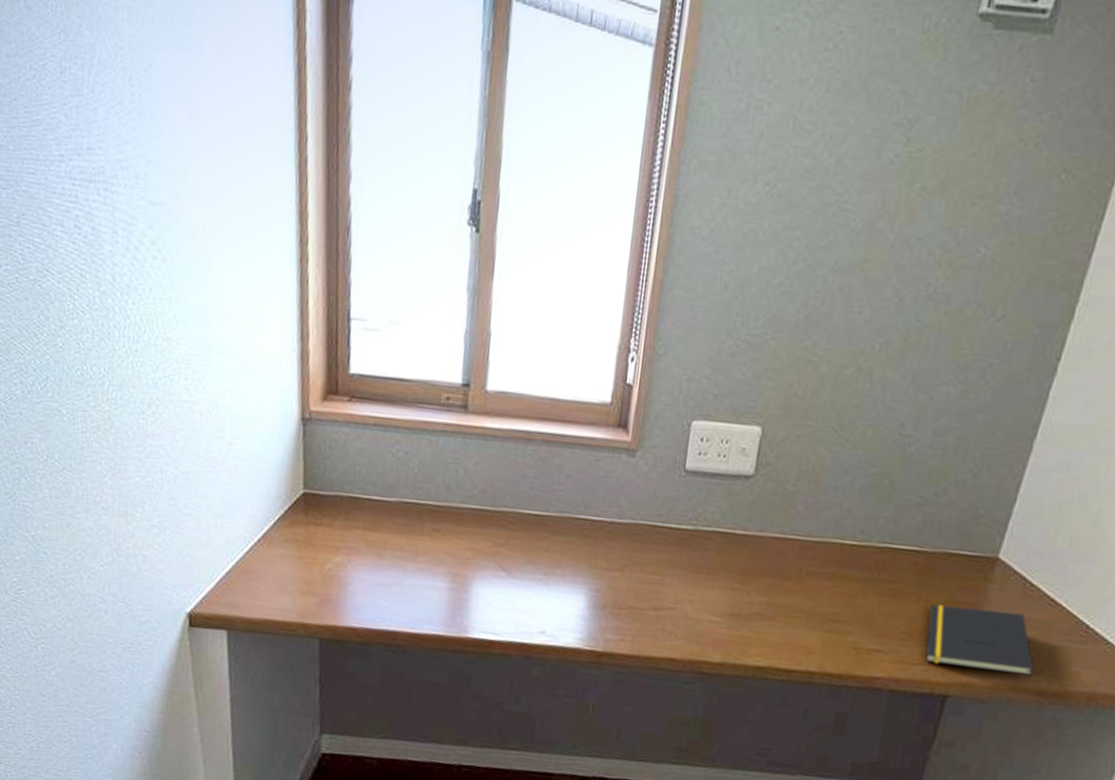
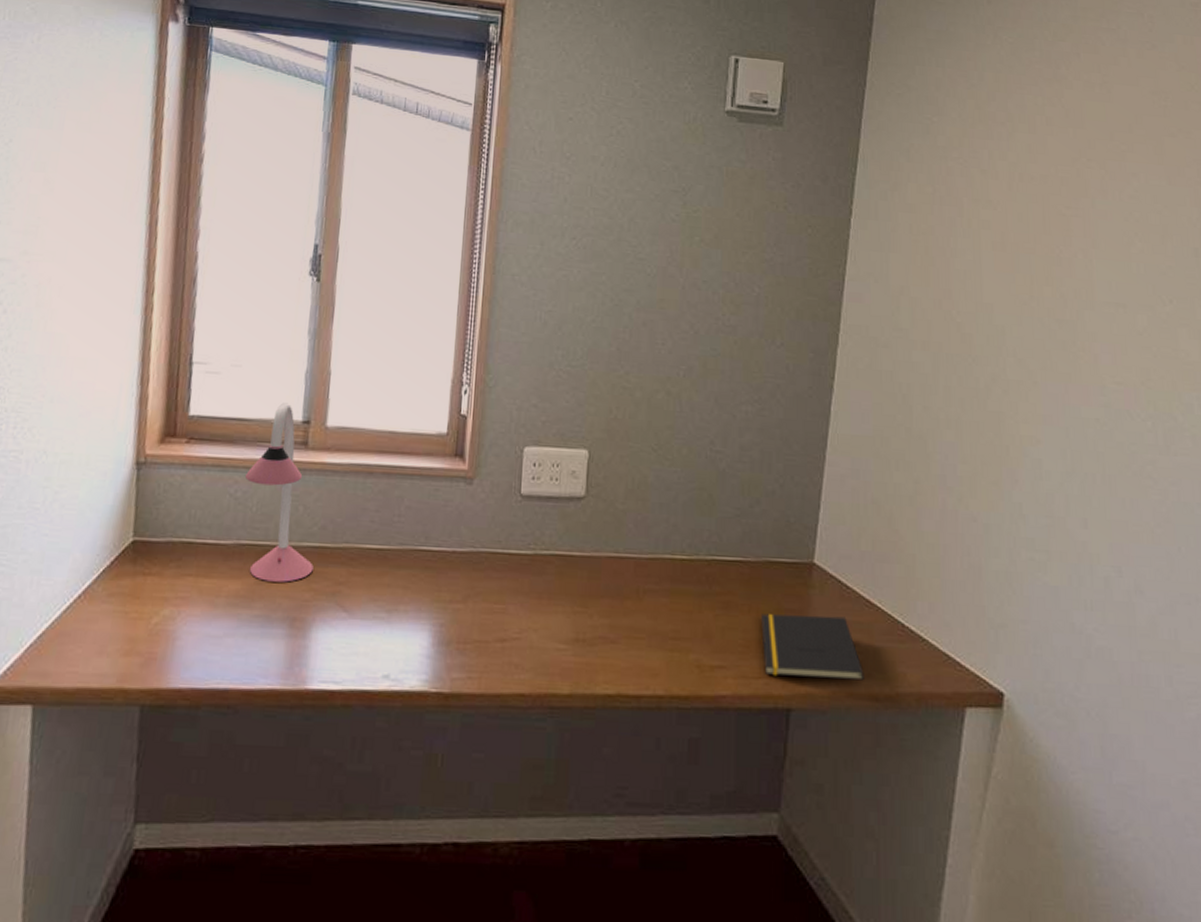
desk lamp: none [407,362,474,541] -> present [245,401,313,582]

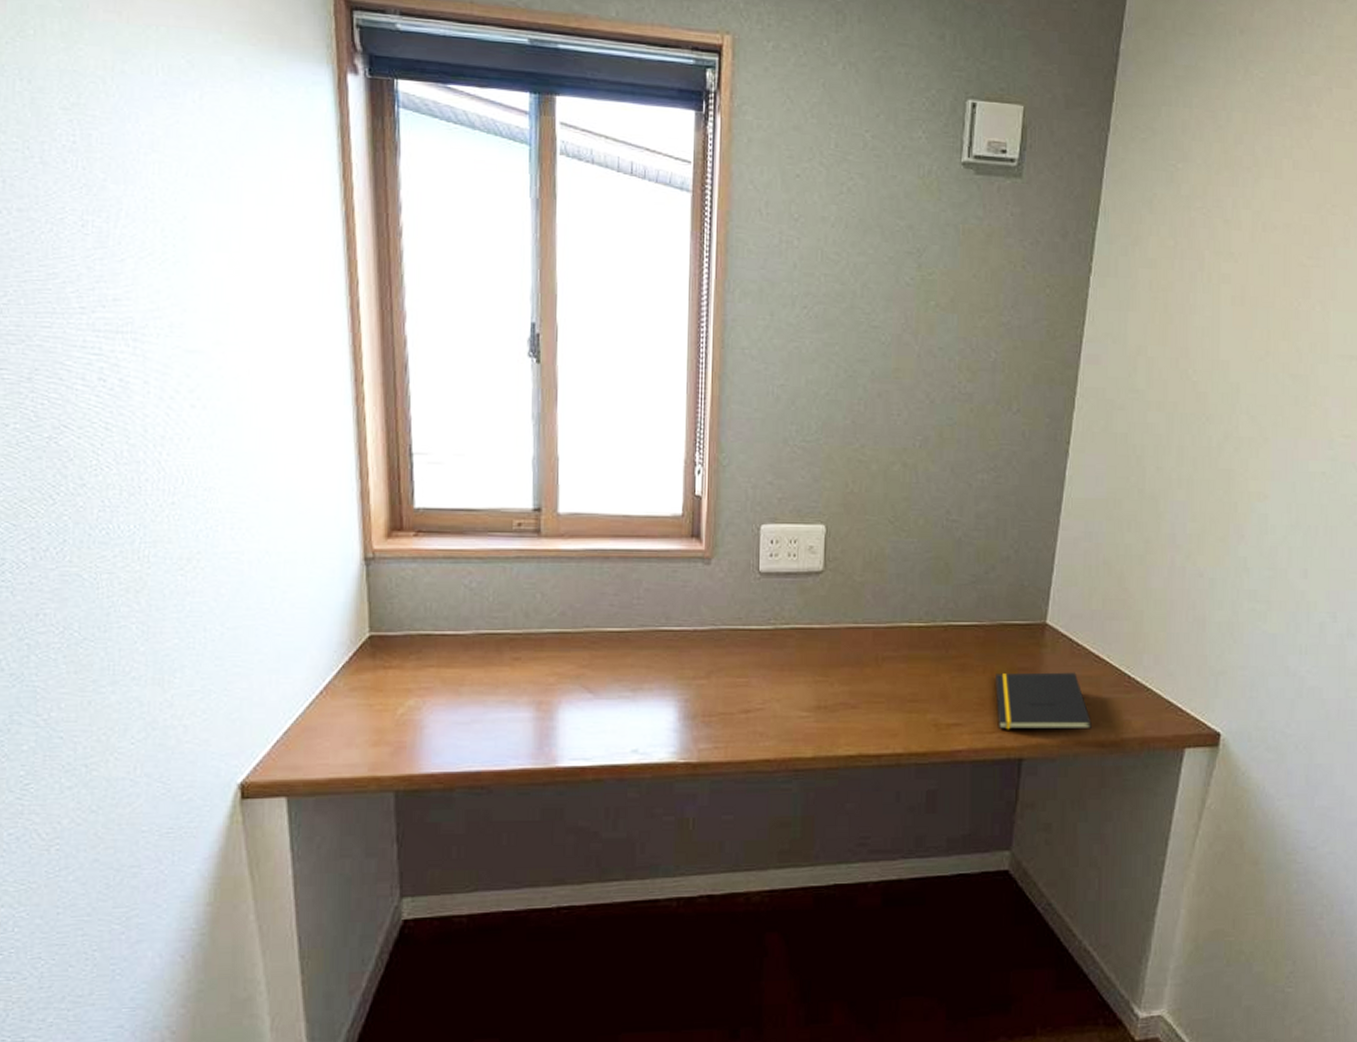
desk lamp: present [245,401,313,582] -> none [479,489,555,668]

